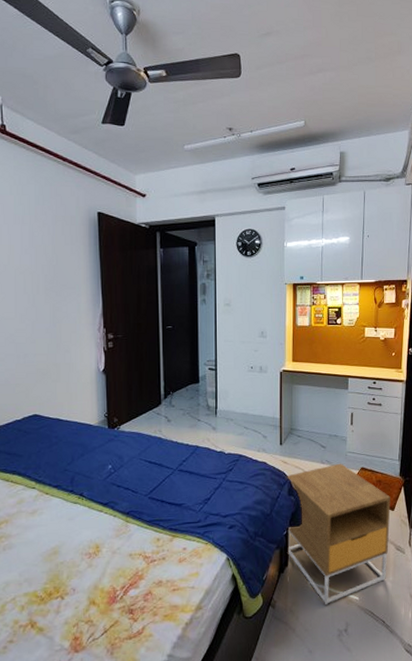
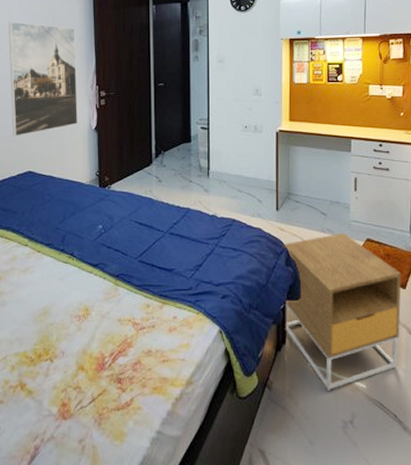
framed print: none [9,262,85,380] -> present [8,21,78,136]

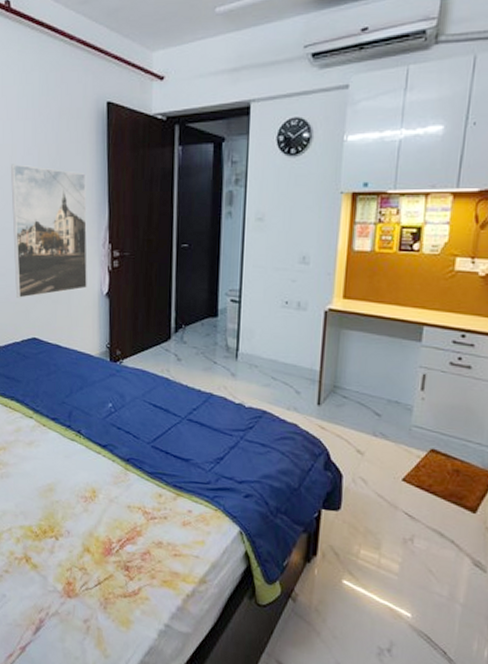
nightstand: present [282,233,401,392] -> none [317,438,472,614]

